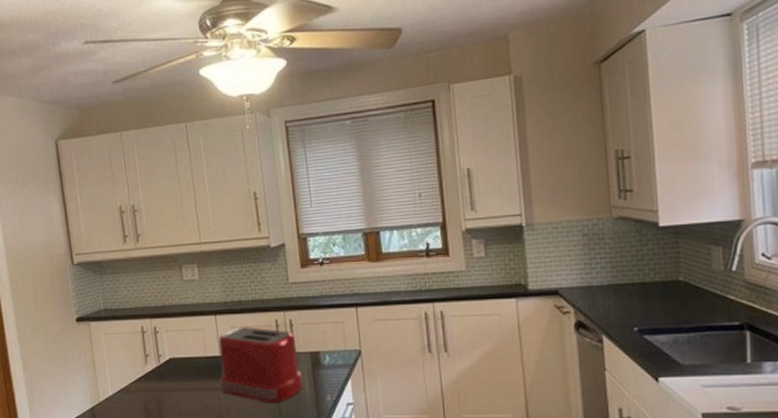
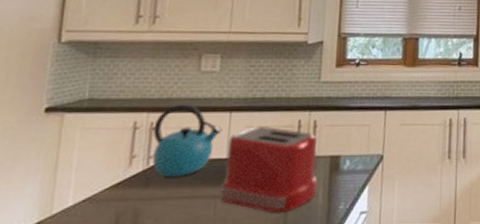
kettle: none [156,310,212,373] -> present [152,104,223,178]

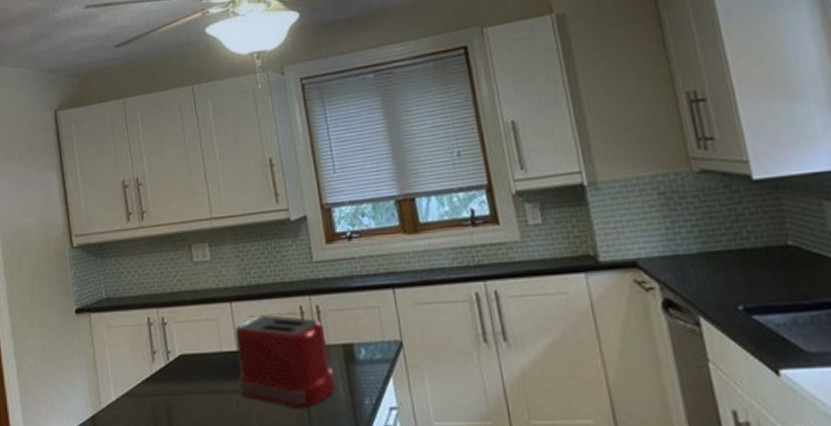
kettle: present [152,104,223,178] -> none [164,297,227,372]

